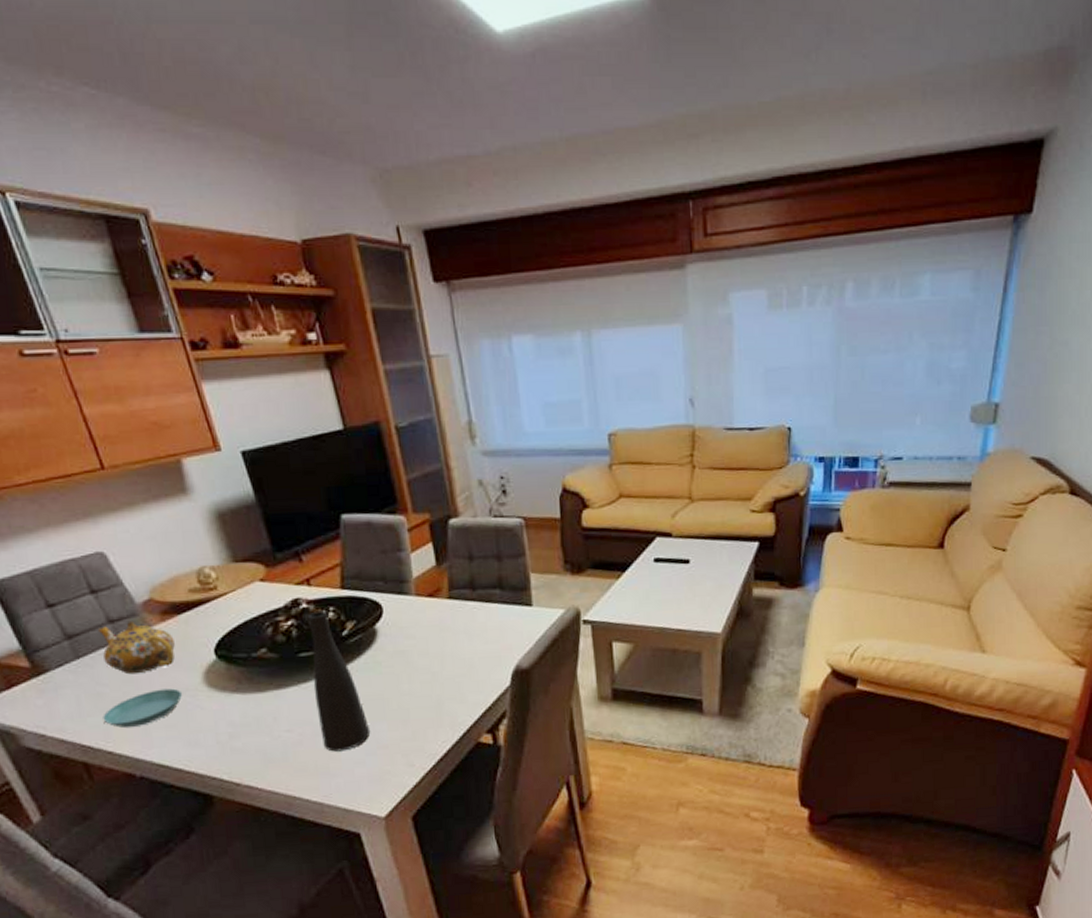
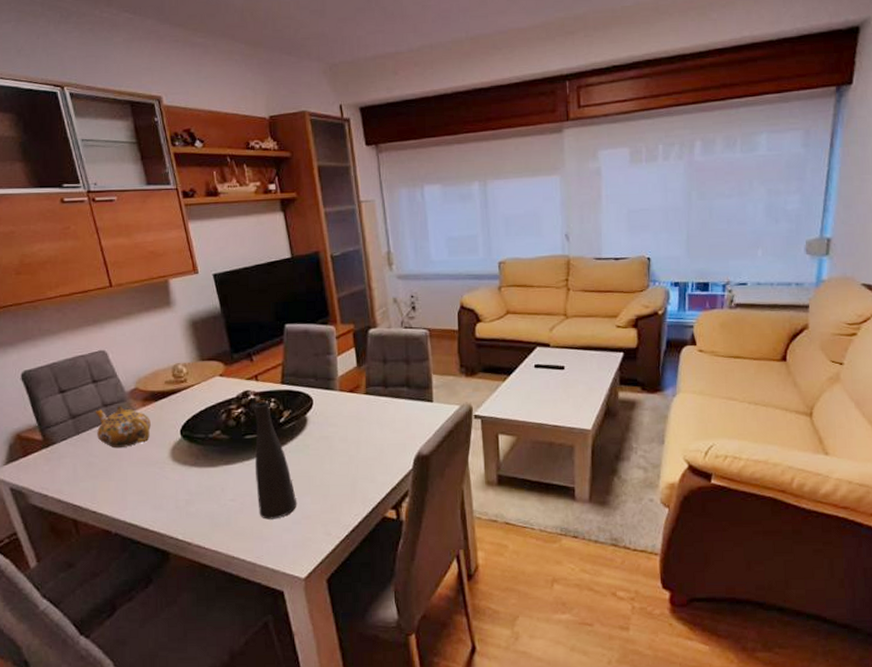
saucer: present [103,688,182,728] -> none [92,461,152,493]

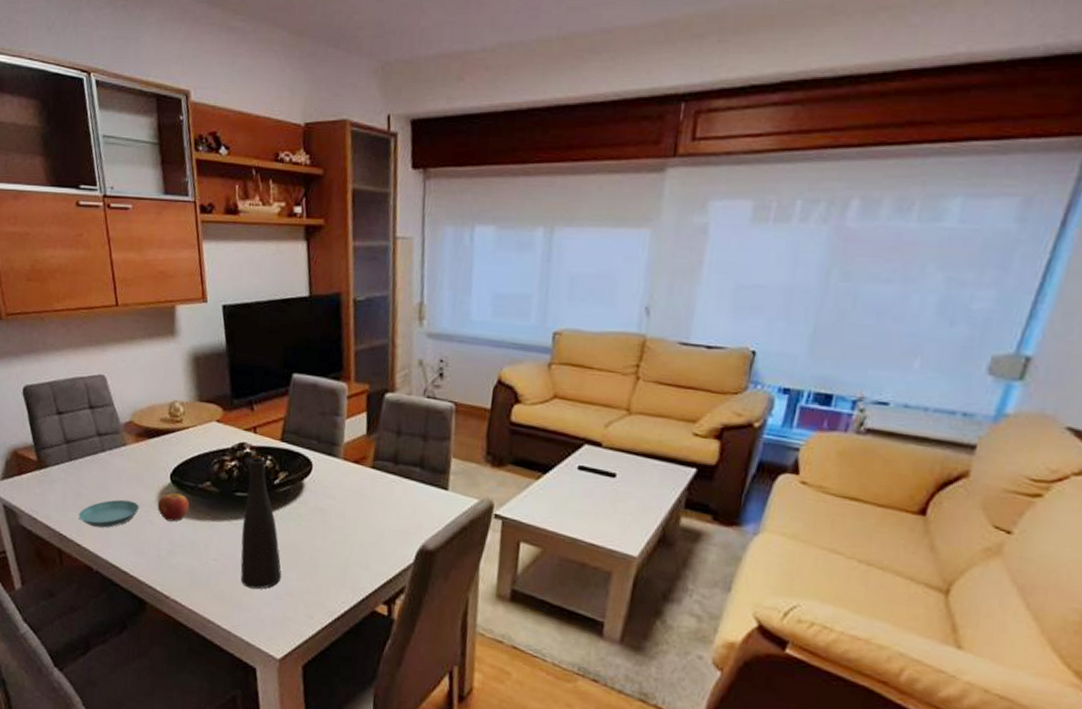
saucer: none [92,461,152,493] -> present [79,499,139,528]
teapot: present [95,406,151,449] -> none [88,437,142,483]
apple: none [170,446,202,473] -> present [157,493,189,522]

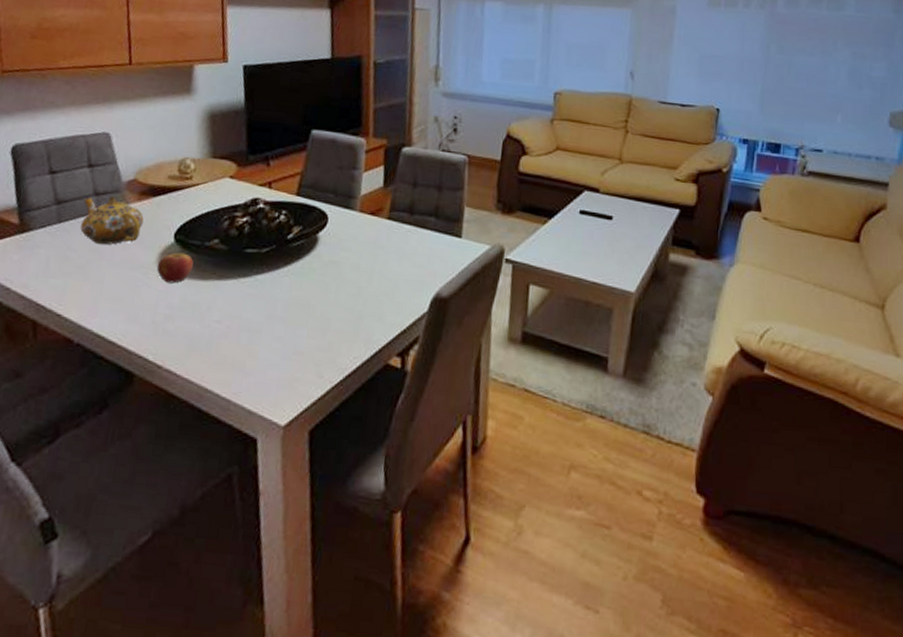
saucer: present [79,499,139,528] -> none [62,262,136,295]
teapot: none [88,437,142,483] -> present [80,197,144,245]
vase: present [240,457,282,590] -> none [245,212,291,351]

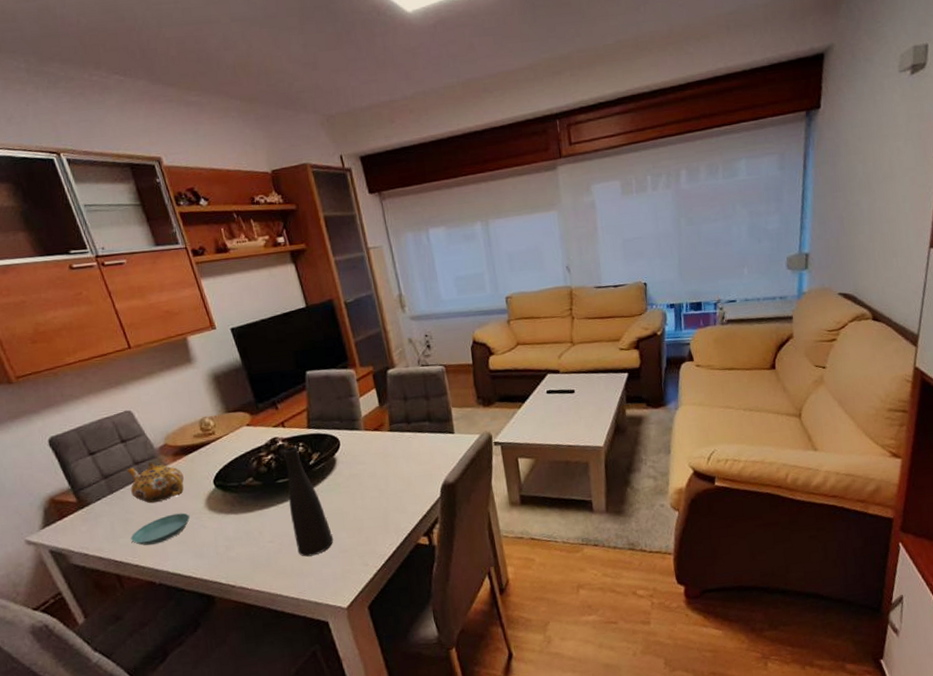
saucer: none [62,262,136,295] -> present [130,512,190,546]
apple: present [156,252,193,284] -> none [206,495,237,521]
vase: none [245,212,291,351] -> present [282,446,334,557]

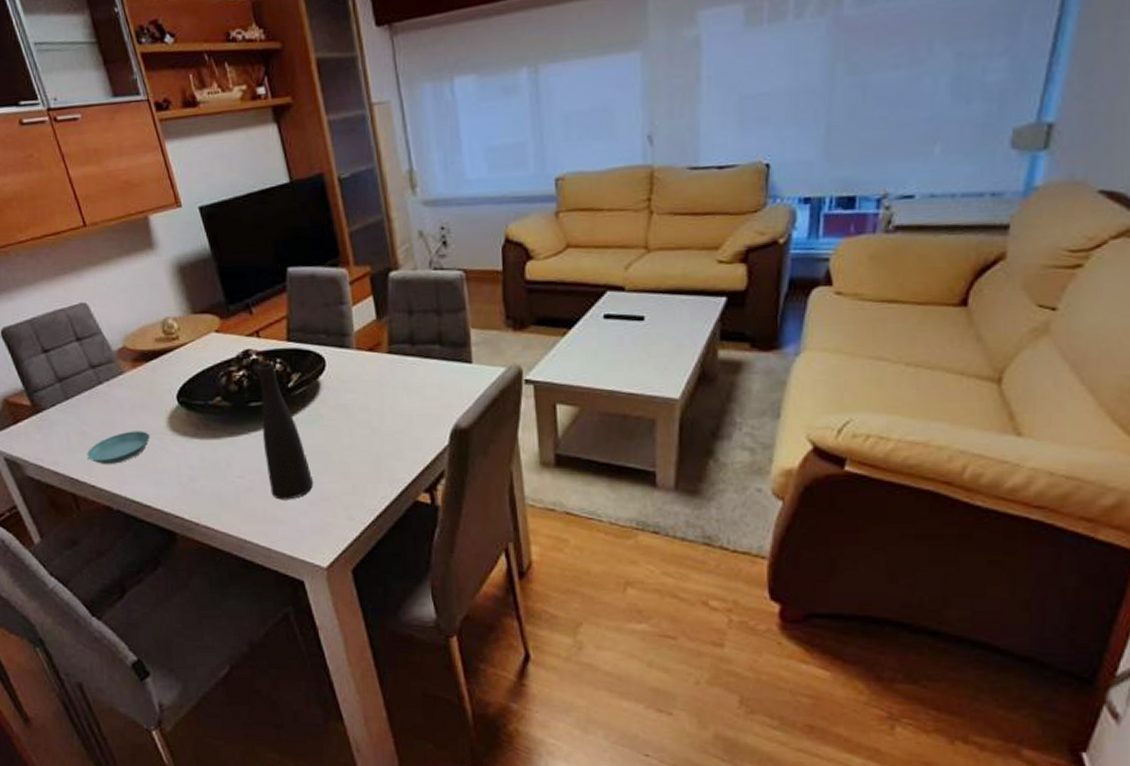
teapot: present [126,462,184,504] -> none [82,368,144,416]

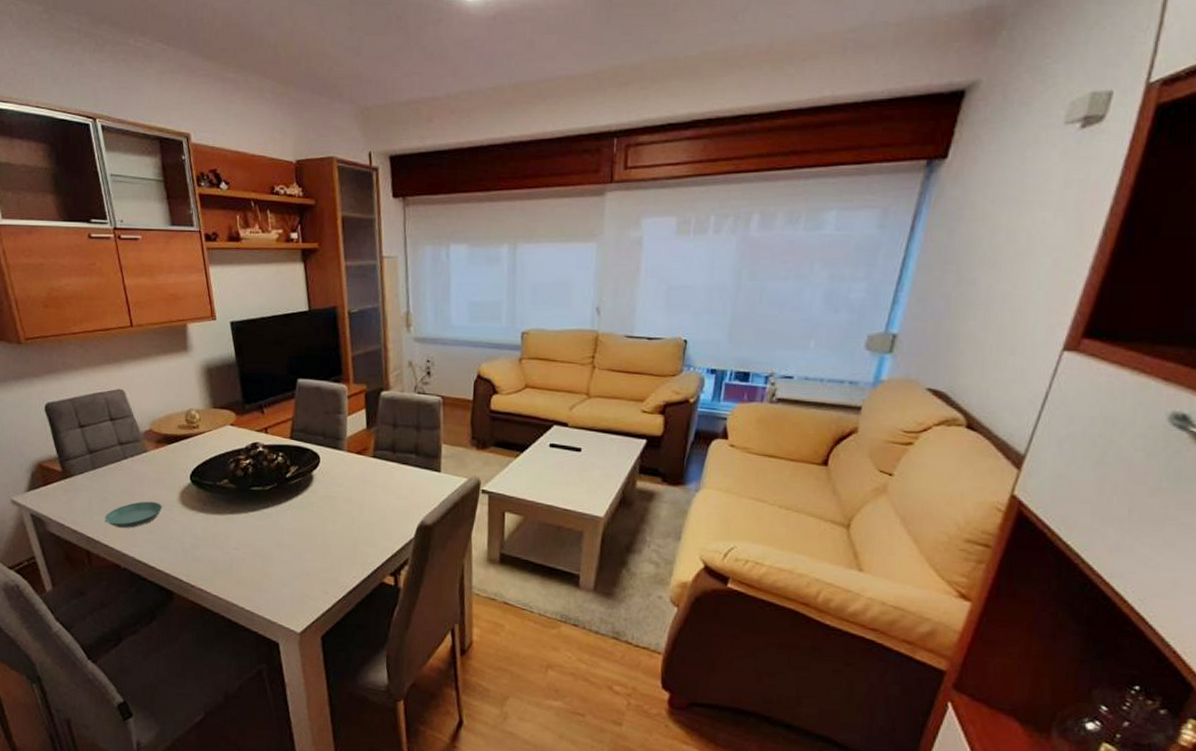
vase: present [256,362,314,500] -> none [259,454,298,572]

